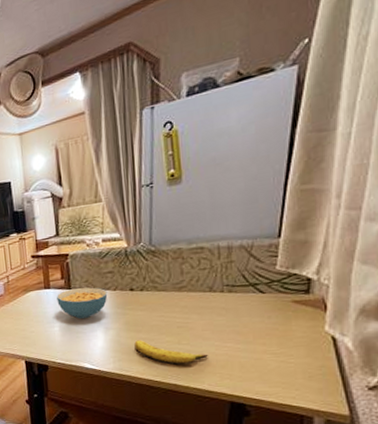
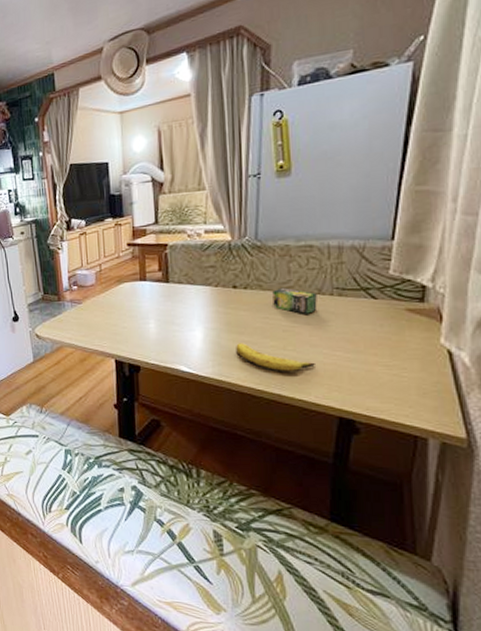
cereal bowl: present [57,287,108,320] -> none [153,282,209,317]
tea box: none [166,287,209,312] -> present [271,287,318,315]

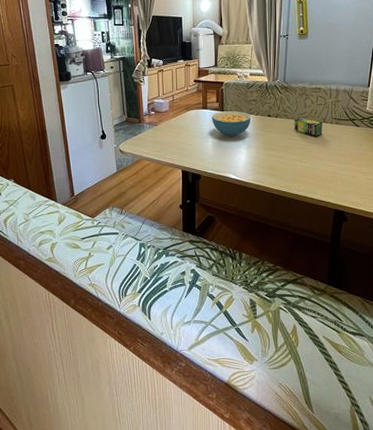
cereal bowl: none [153,282,209,317] -> present [212,111,251,137]
banana: present [236,343,317,372] -> none [269,157,321,178]

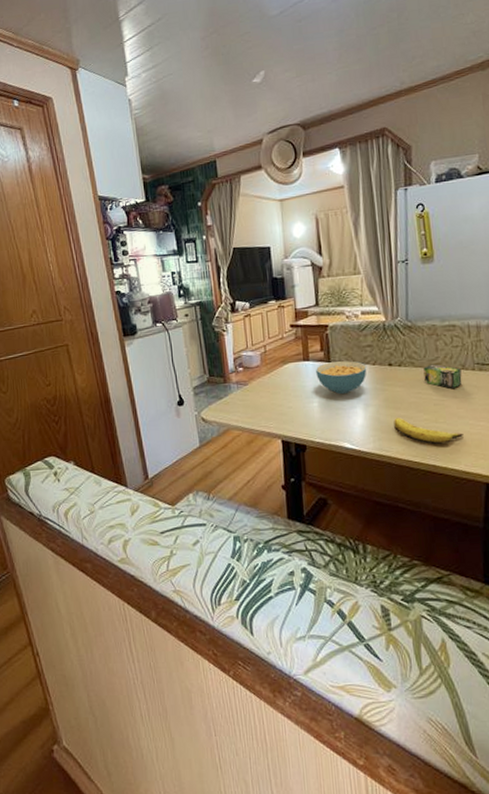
banana: none [269,157,321,178] -> present [394,418,465,444]

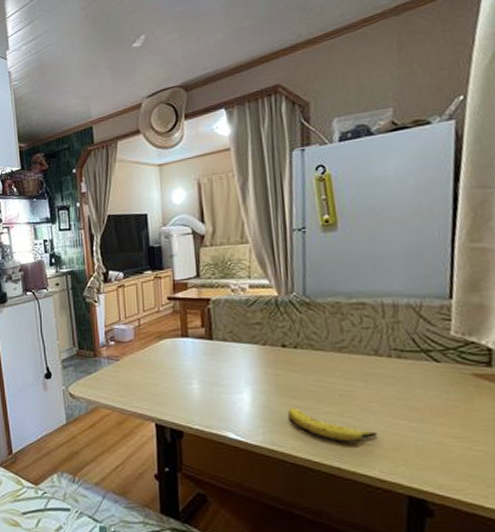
cereal bowl: present [316,361,367,395] -> none [196,339,256,377]
tea box: present [423,364,462,390] -> none [324,347,375,379]

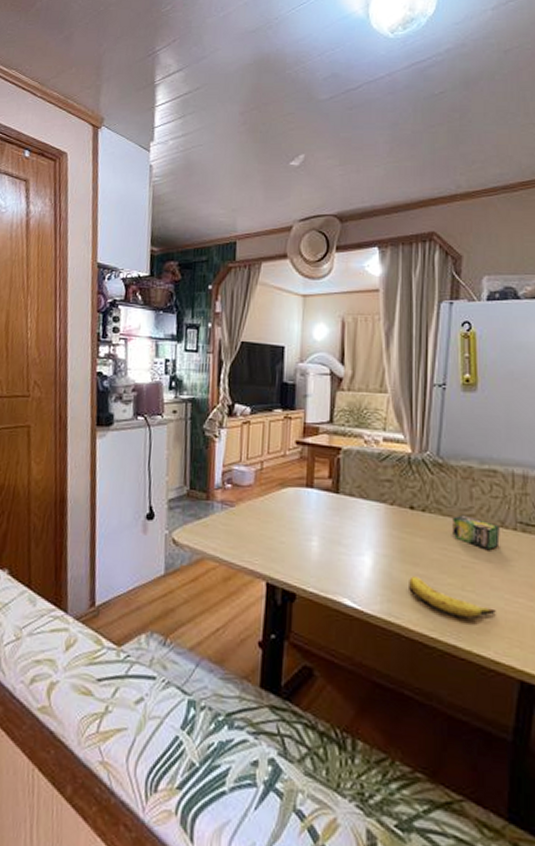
tea box: none [324,347,375,379] -> present [451,514,500,551]

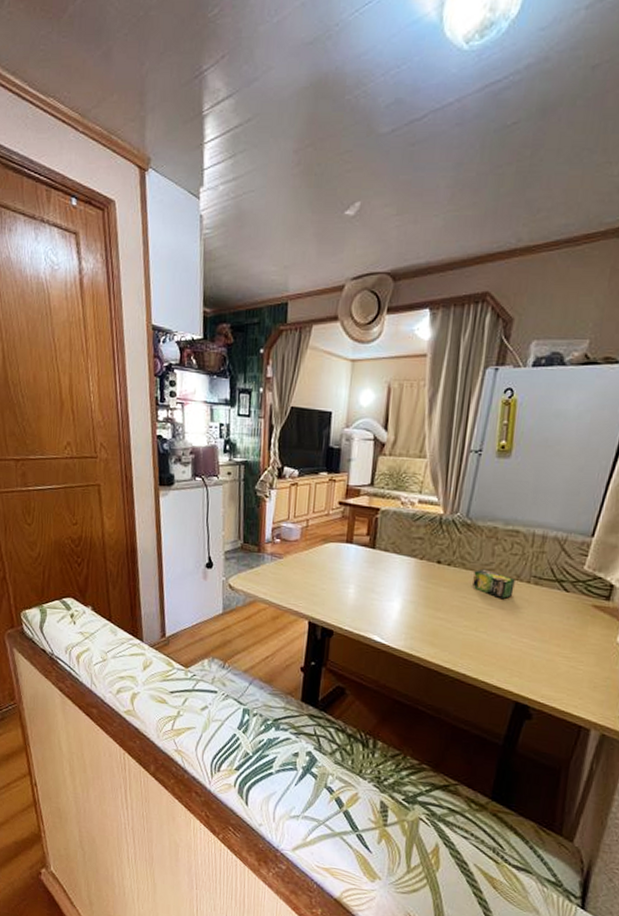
banana: present [409,576,497,619] -> none [430,619,504,654]

